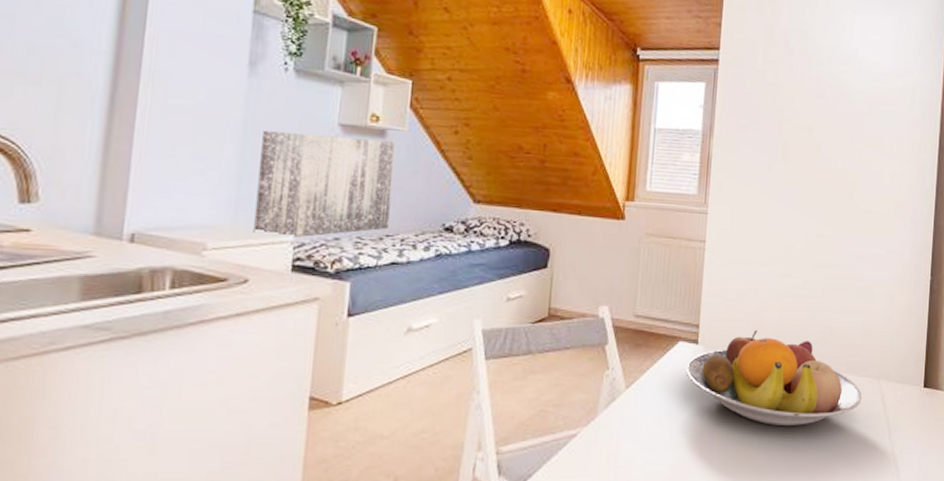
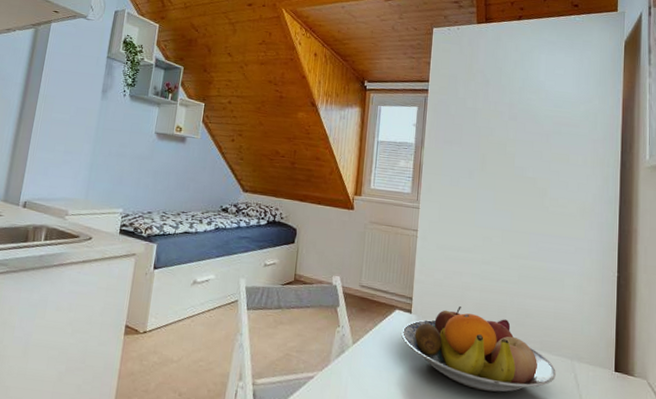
wall art: present [253,130,396,238] -> none [97,135,192,211]

